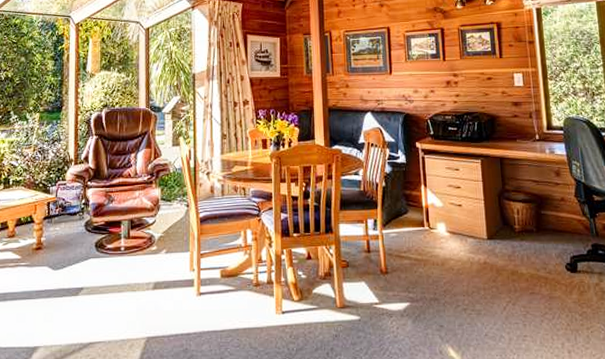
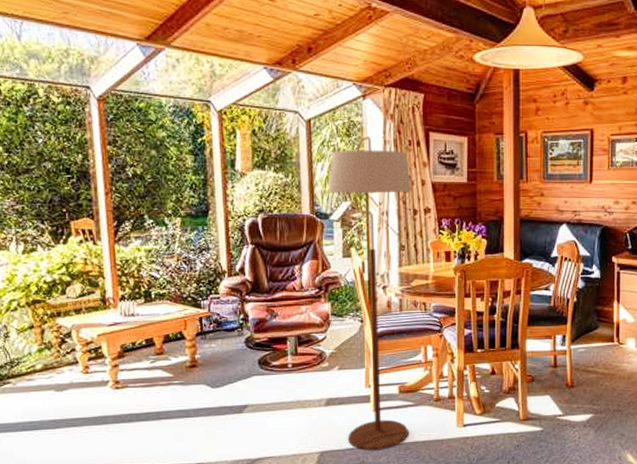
floor lamp: none [161,40,233,337] -> present [328,136,412,451]

